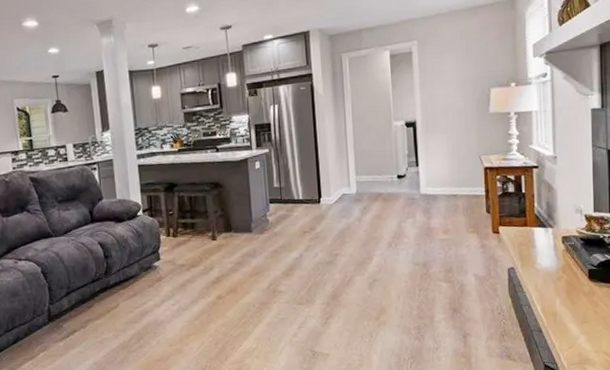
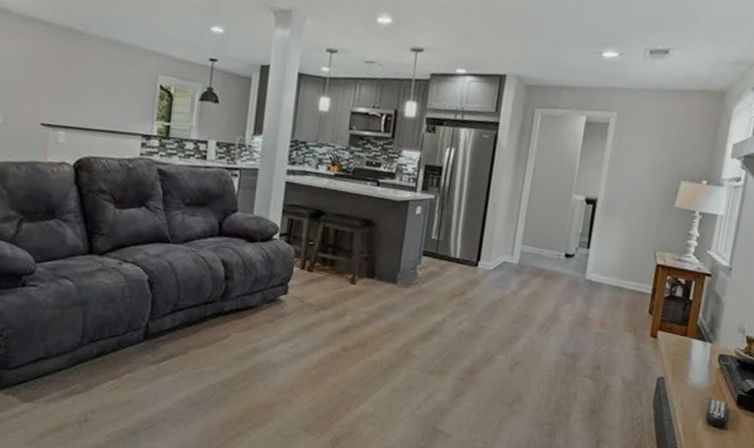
remote control: none [561,276,582,304] -> present [705,397,728,428]

